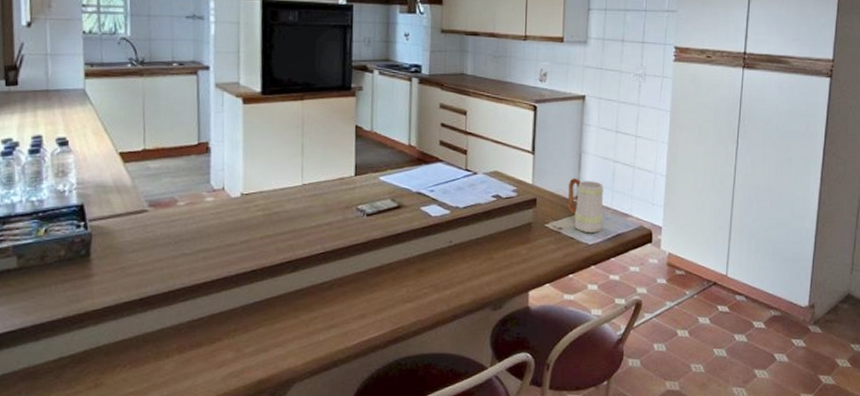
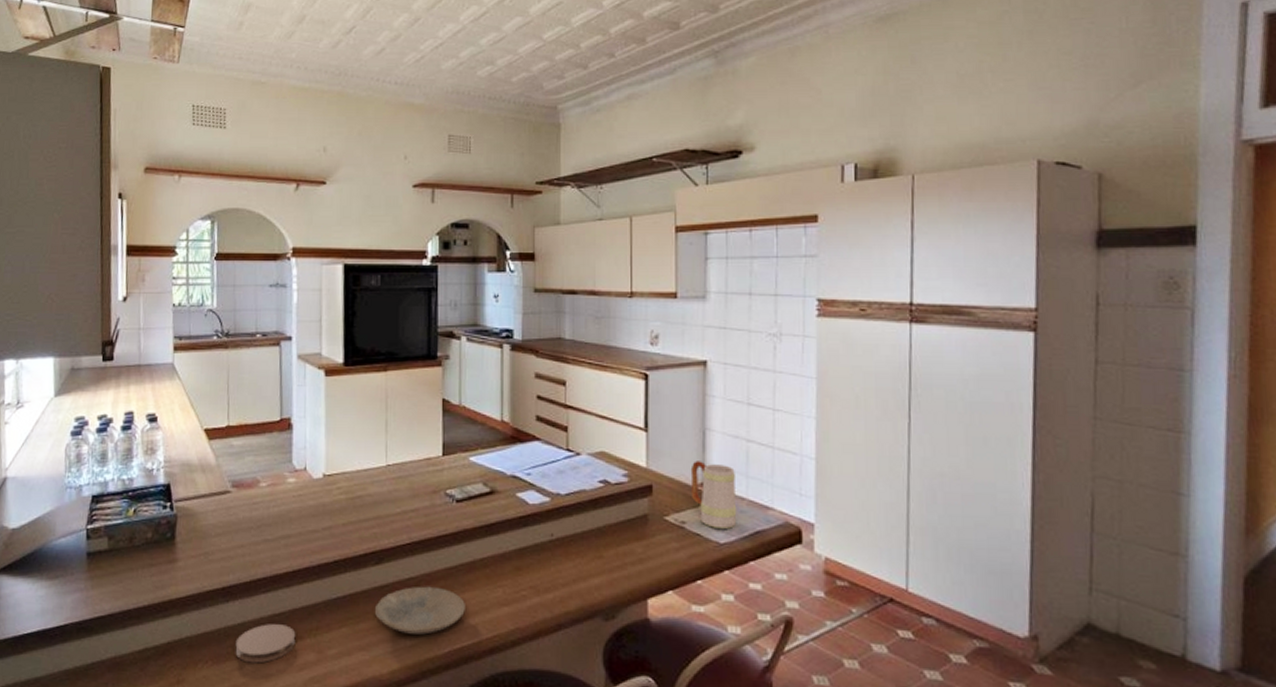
coaster: none [154,329,215,364] -> present [235,624,296,664]
plate: none [290,289,373,330] -> present [374,586,465,635]

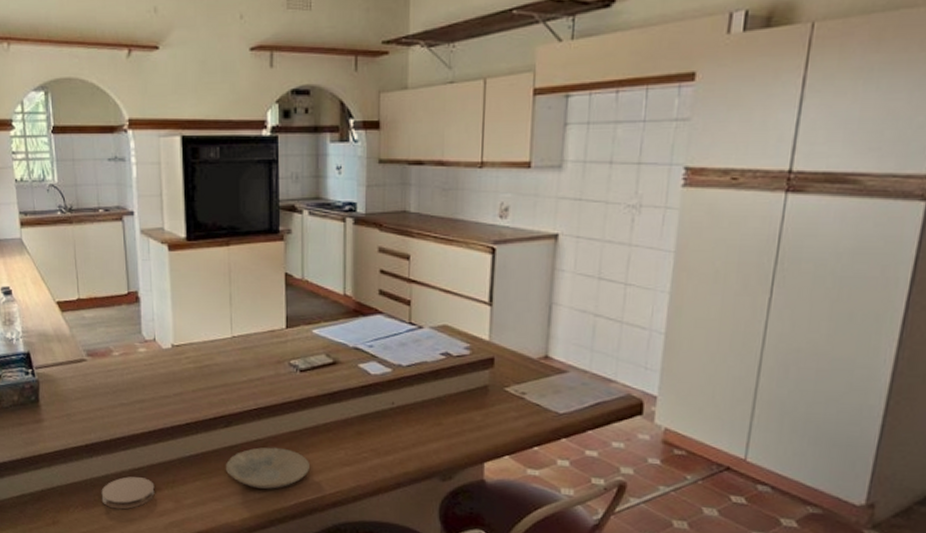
mug: present [690,461,737,529] -> none [533,334,580,400]

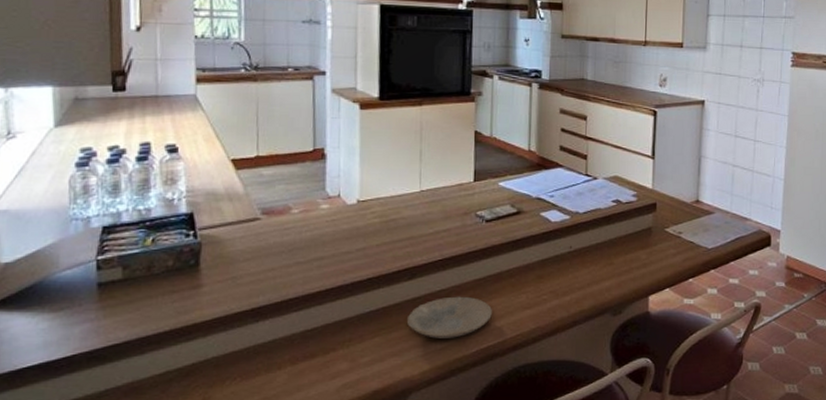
coaster: present [101,476,155,510] -> none [265,339,329,376]

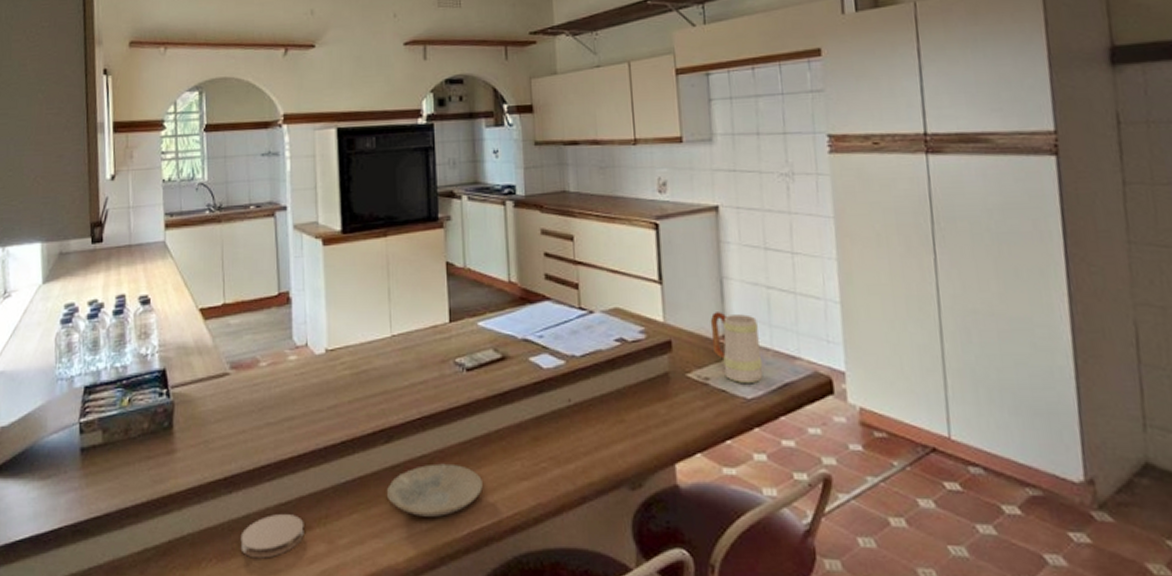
coaster: none [265,339,329,376] -> present [240,514,304,559]
mug: none [687,182,723,237] -> present [710,312,763,383]

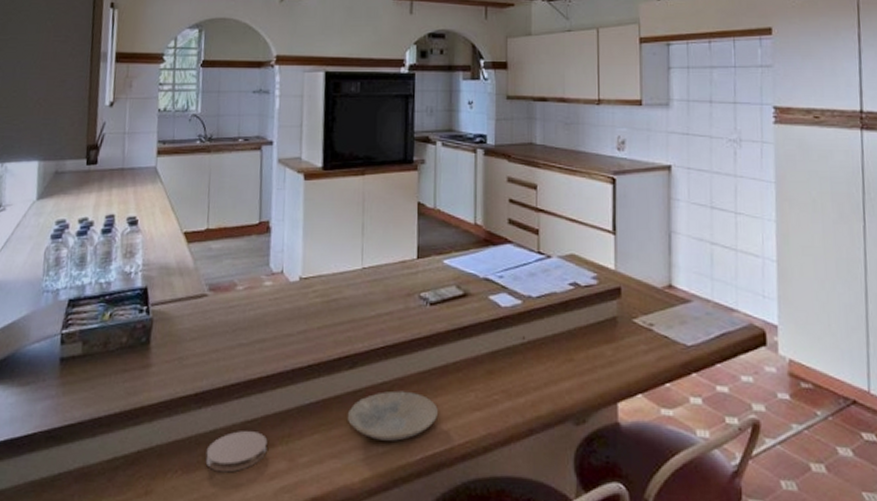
mug: present [710,312,763,383] -> none [657,263,703,331]

